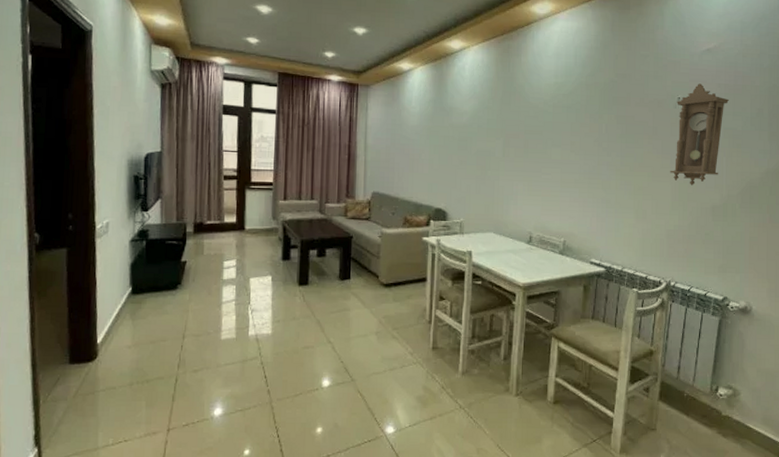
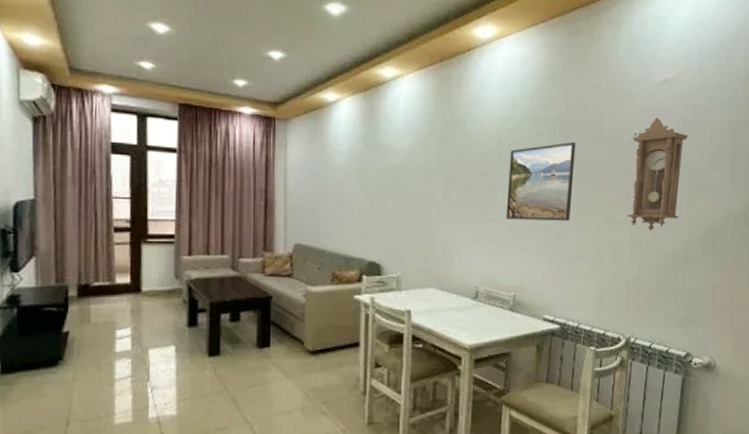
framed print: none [558,105,624,176] -> present [506,141,576,221]

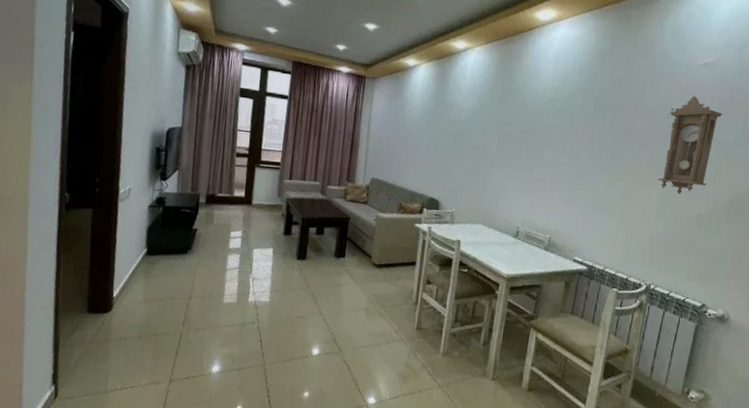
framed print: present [506,141,576,221] -> none [549,112,618,179]

